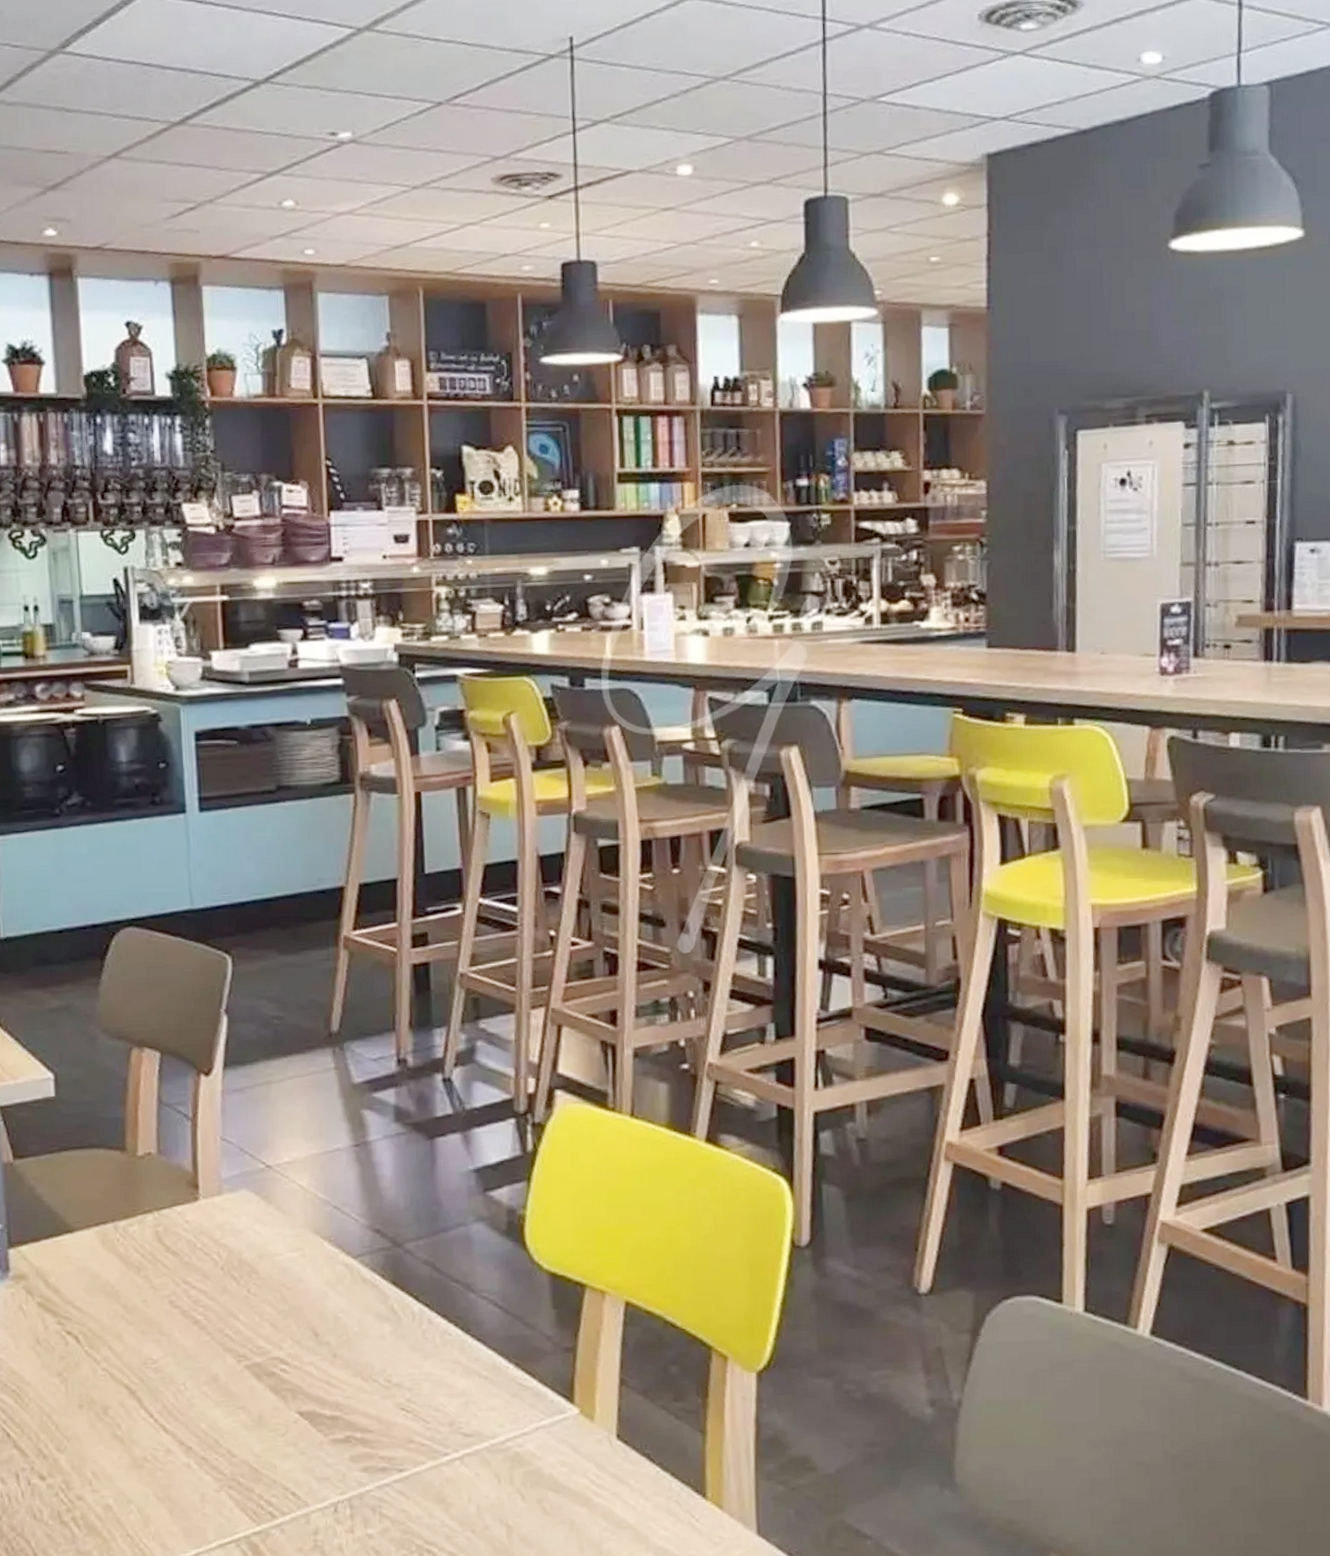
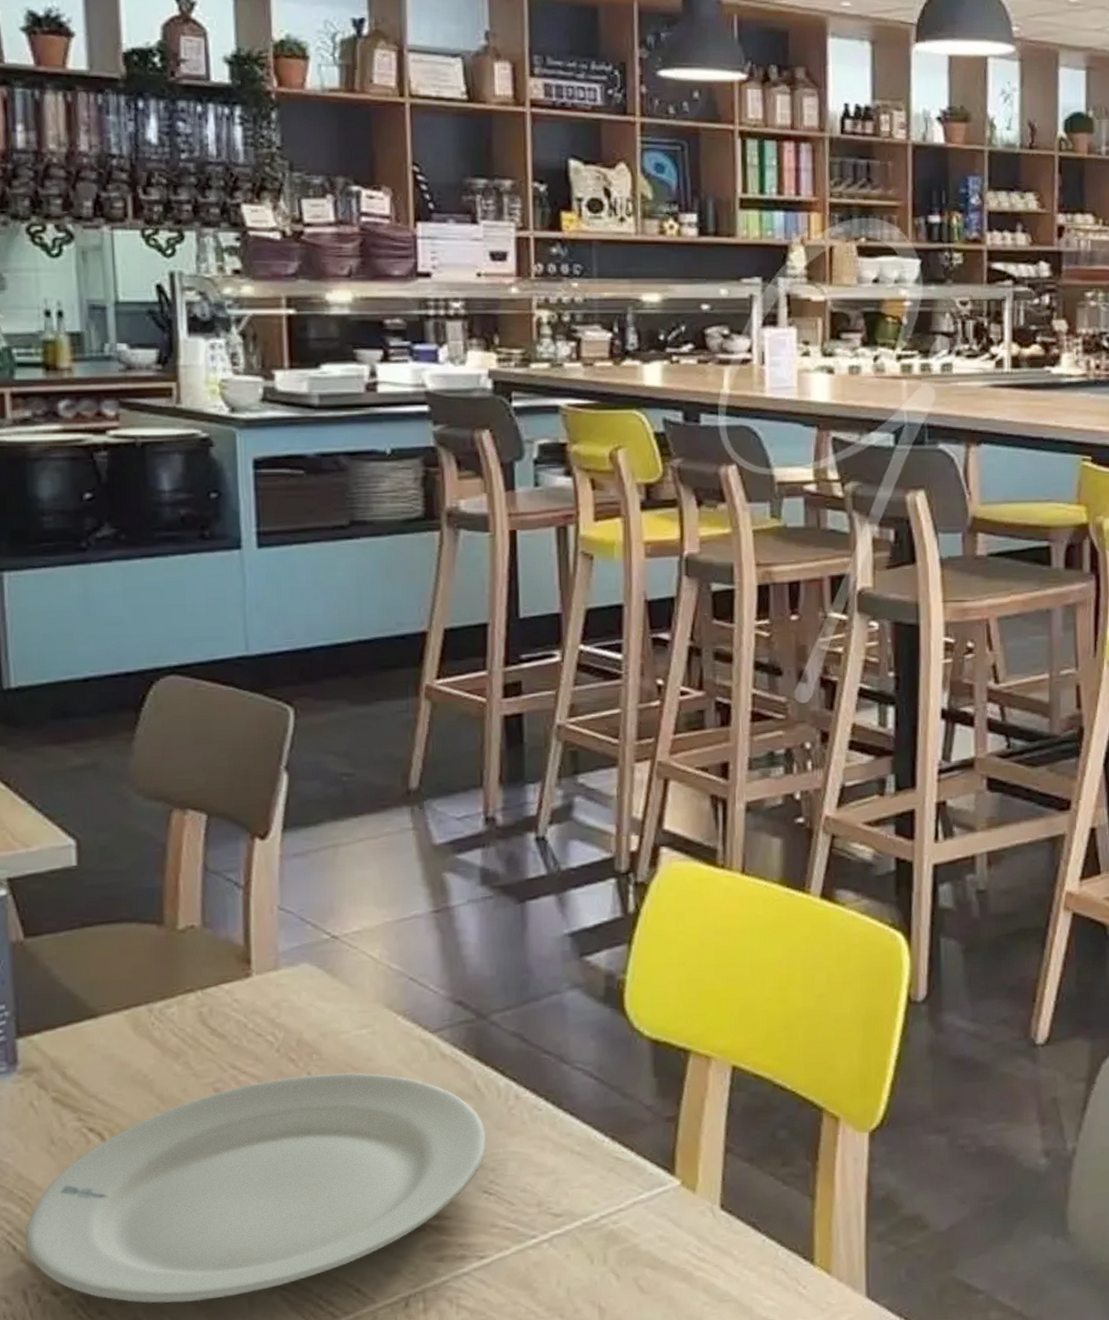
plate: none [17,1292,404,1494] -> present [25,1072,487,1303]

